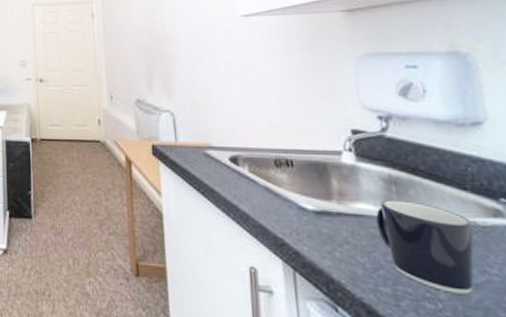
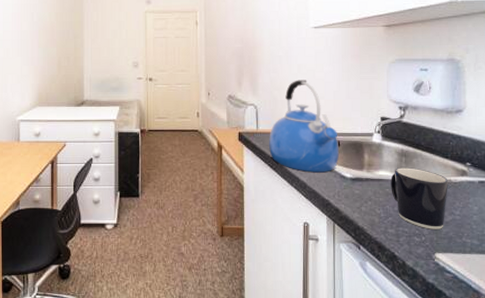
kettle: none [192,80,294,201] -> present [269,80,340,173]

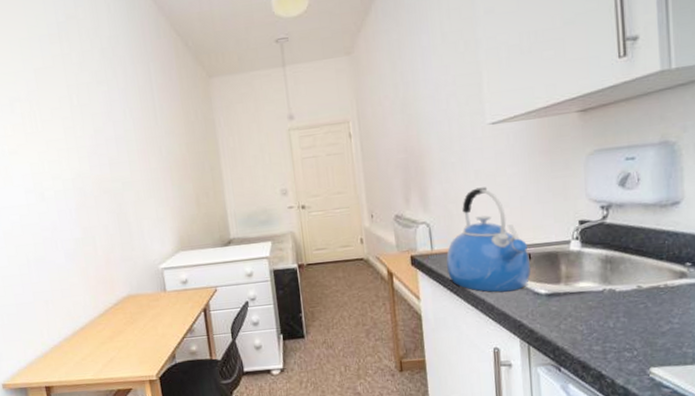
mug: present [391,167,449,229] -> none [594,274,665,343]

